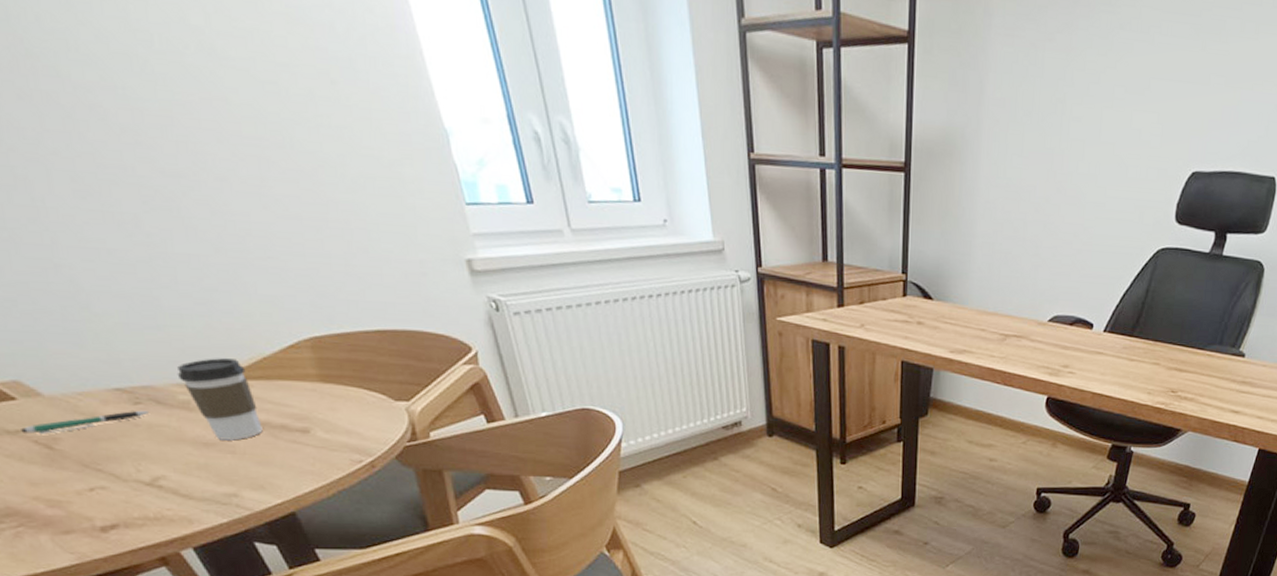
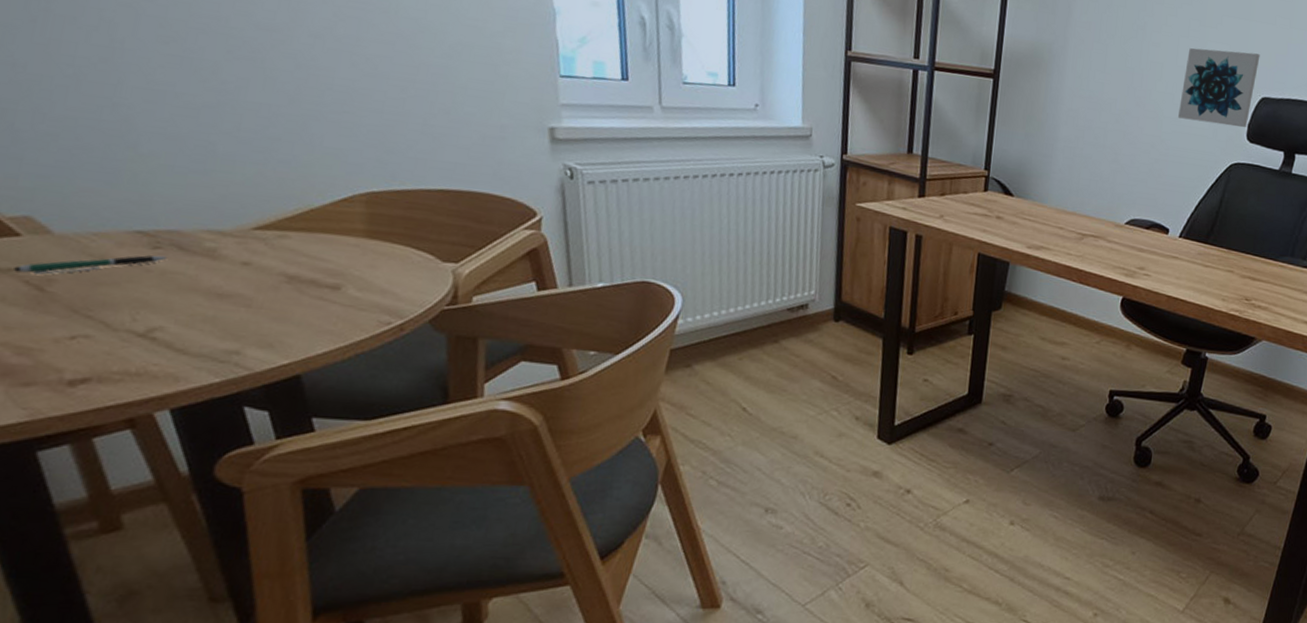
coffee cup: present [177,358,263,441] -> none [210,206,290,293]
wall art: none [1102,119,1192,208] -> present [1178,48,1260,128]

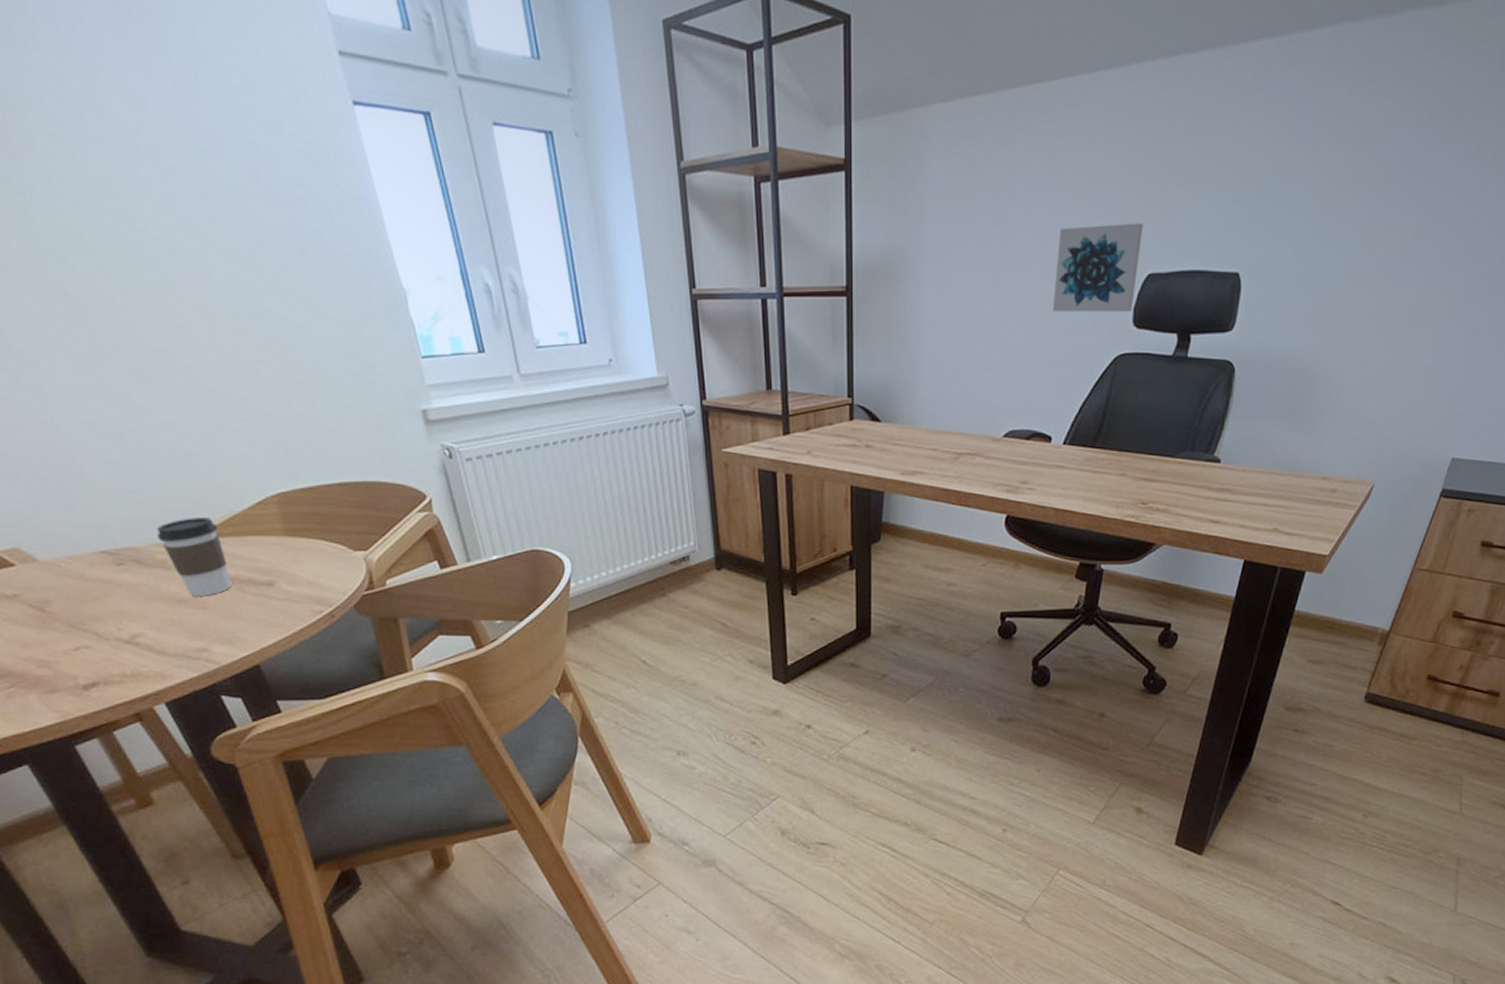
pen: present [13,255,166,275] -> none [18,571,130,599]
coffee cup: none [210,206,290,293] -> present [156,518,232,596]

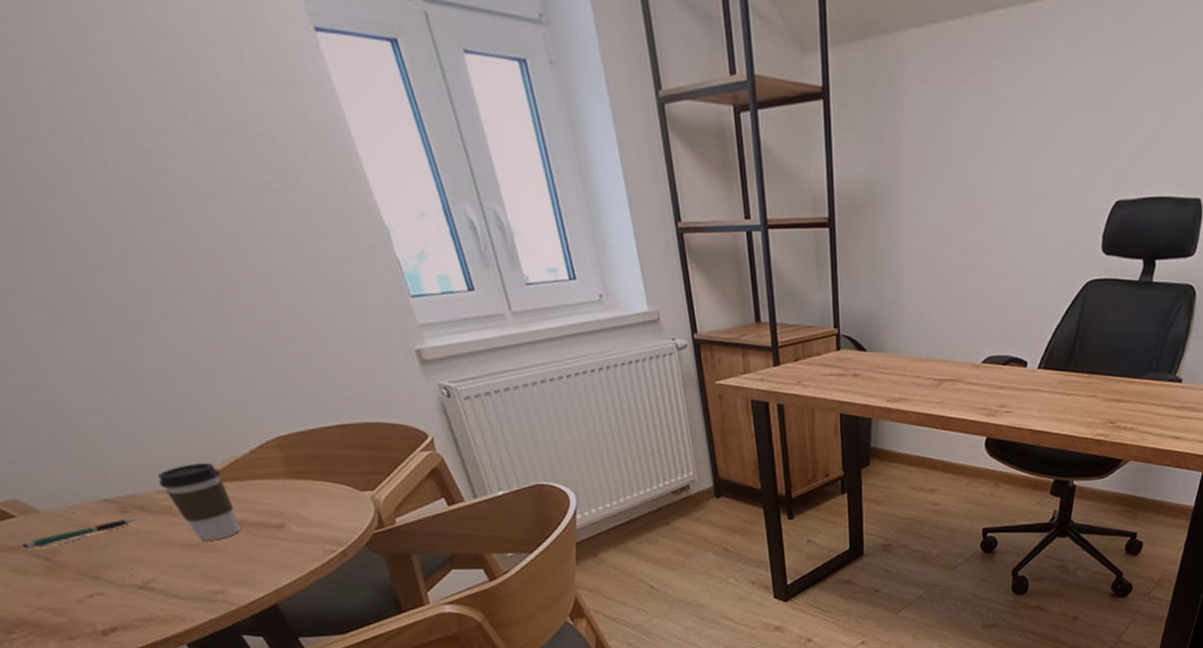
pen: none [18,571,130,599] -> present [22,518,136,549]
wall art: present [1053,223,1144,313] -> none [1027,150,1112,240]

